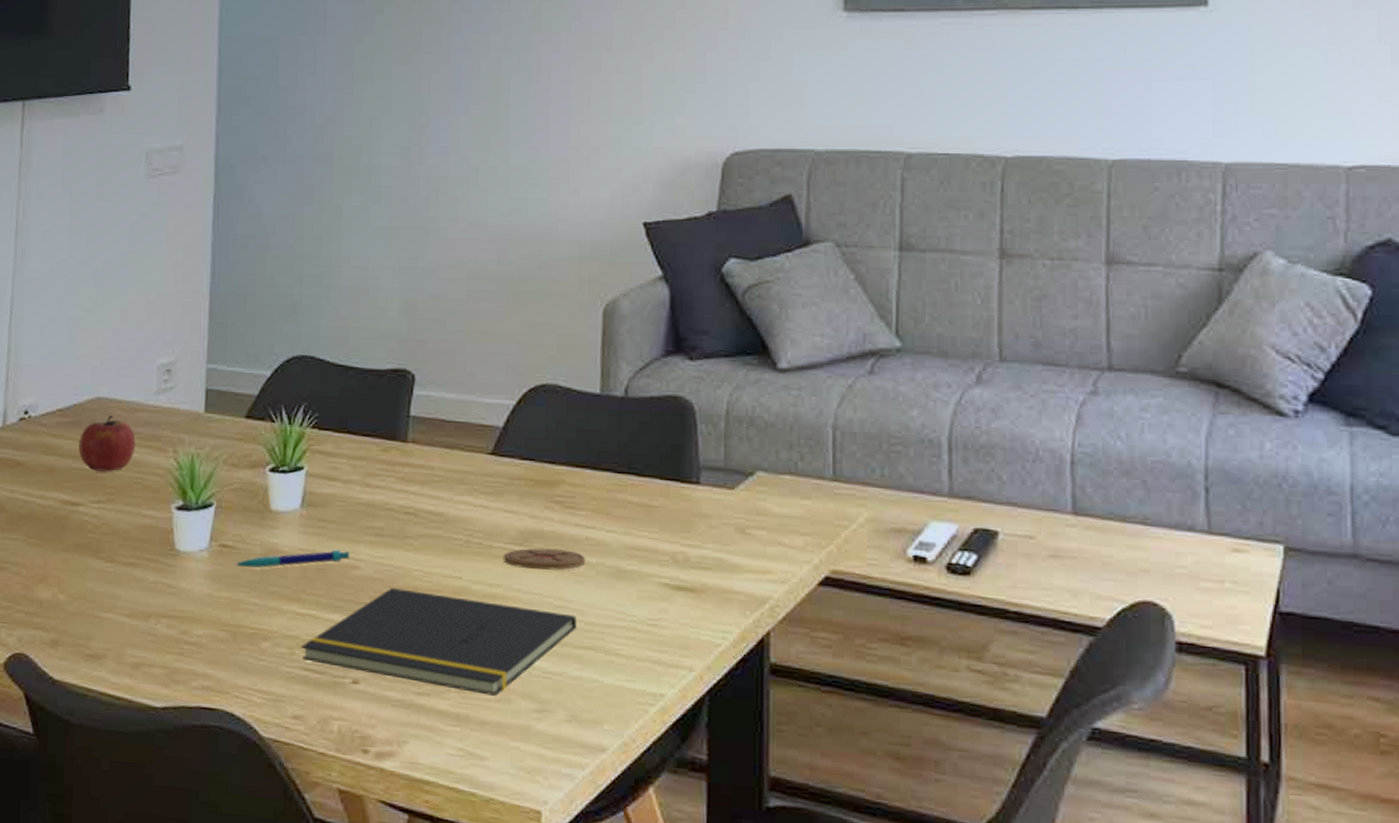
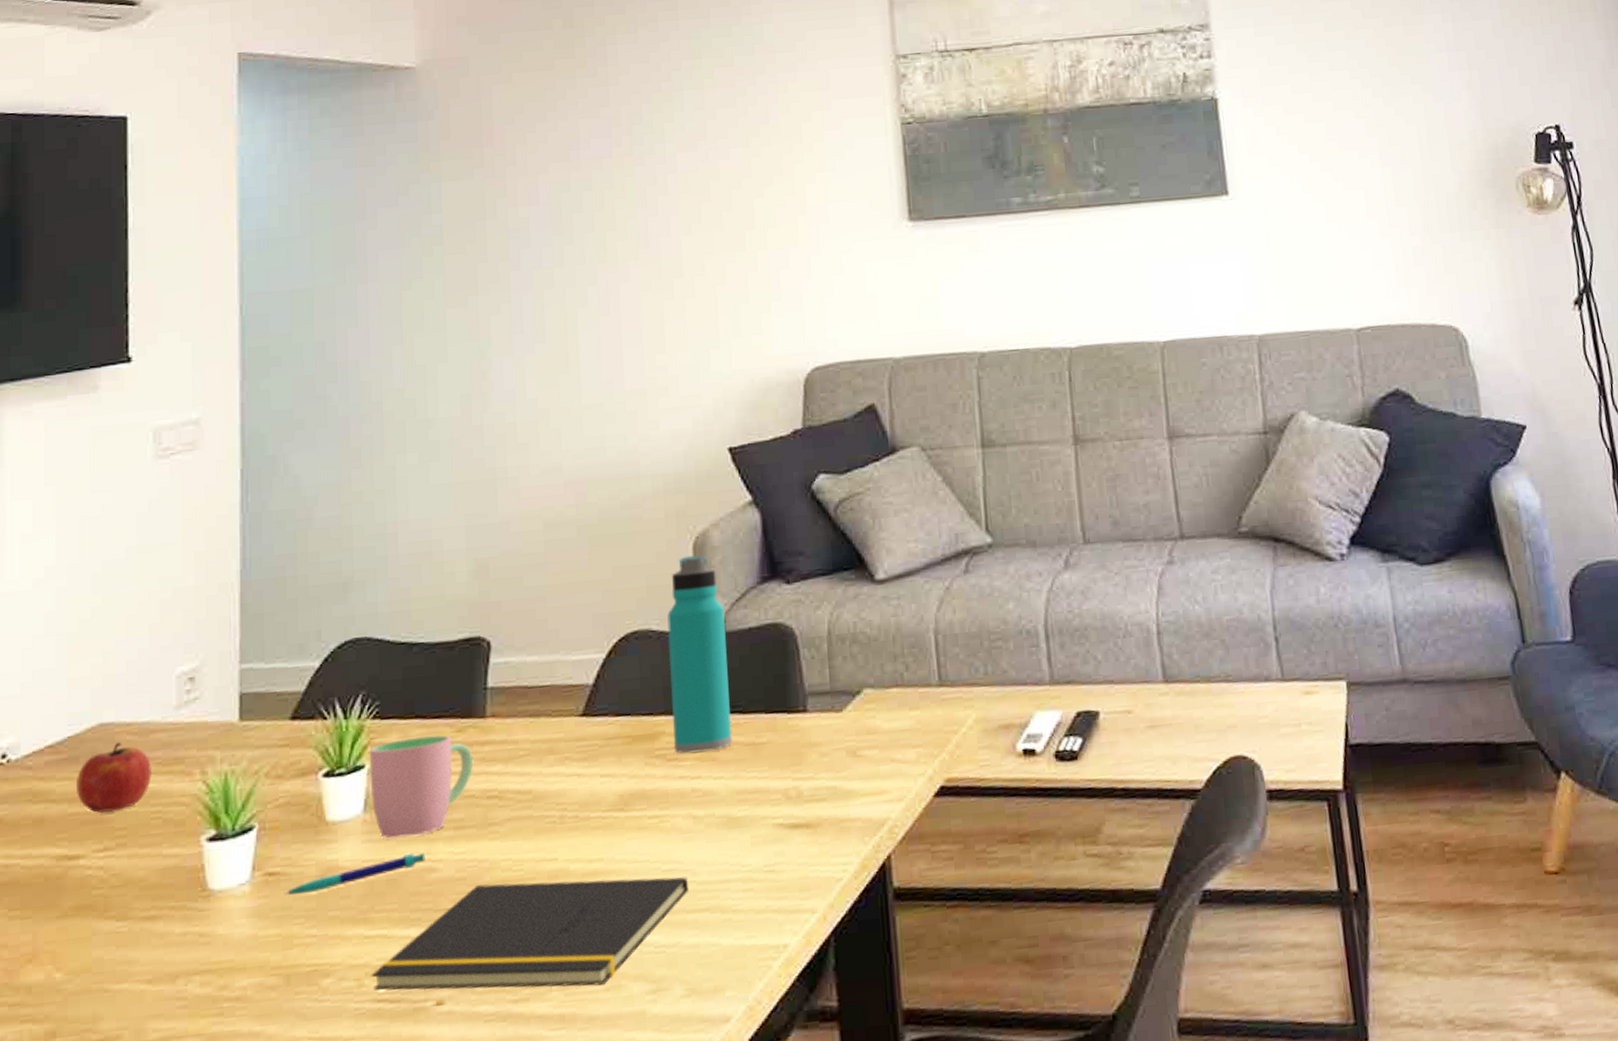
cup: none [307,450,395,536] -> present [369,735,474,839]
coaster: present [503,548,585,571] -> none [602,806,693,836]
water bottle: none [572,320,628,506] -> present [667,555,732,754]

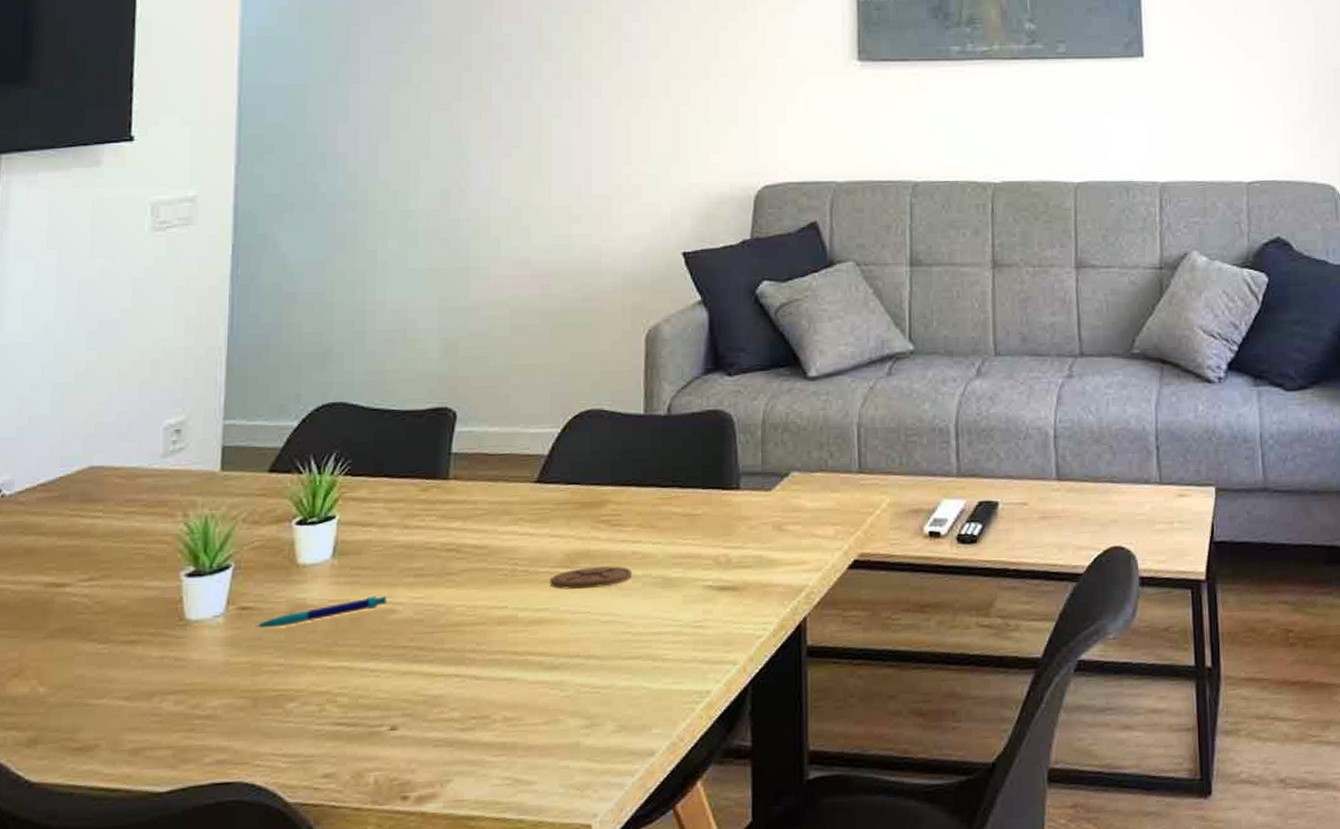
fruit: present [77,742,152,813] -> none [66,485,137,547]
cup: present [369,735,474,839] -> none [339,493,436,582]
notepad: present [371,877,688,991] -> none [332,626,624,720]
coaster: none [602,806,693,836] -> present [549,565,631,590]
water bottle: present [667,555,732,754] -> none [617,346,671,521]

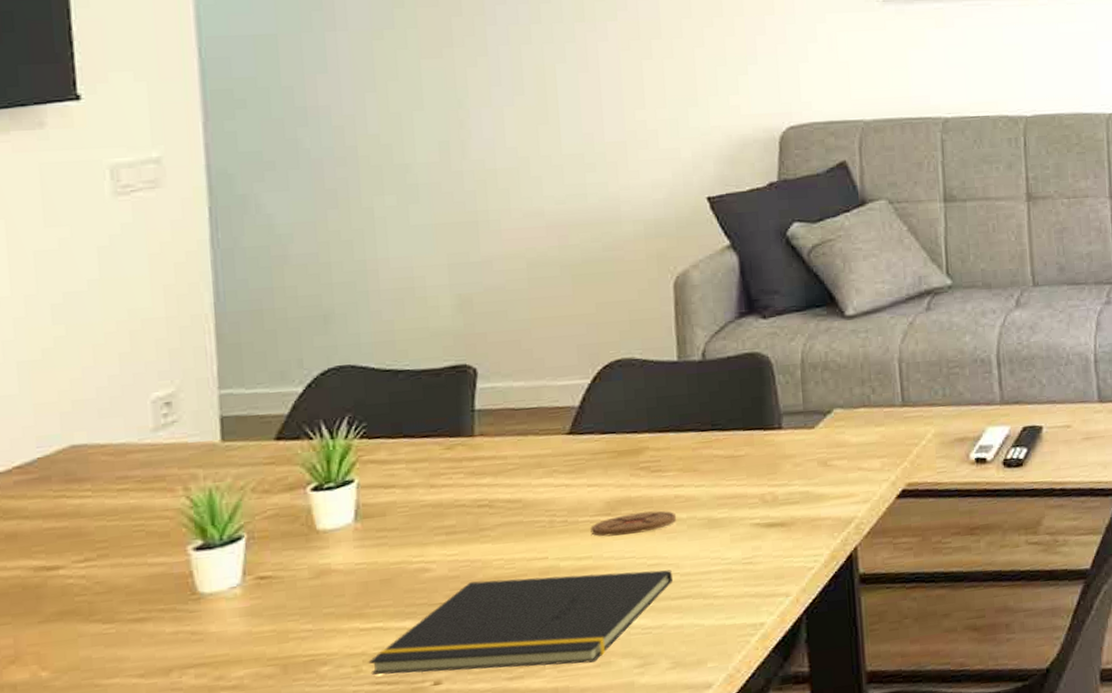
pen: present [255,595,387,628] -> none [276,556,419,596]
notepad: none [332,626,624,720] -> present [368,570,673,675]

